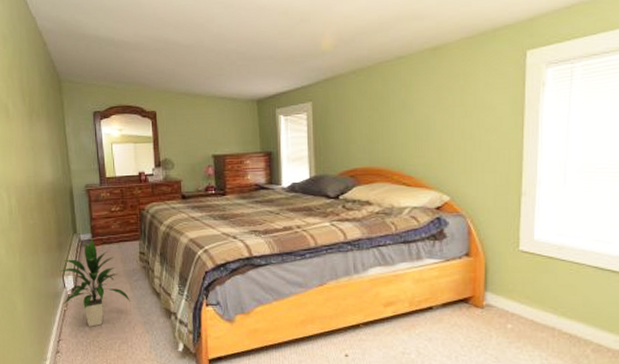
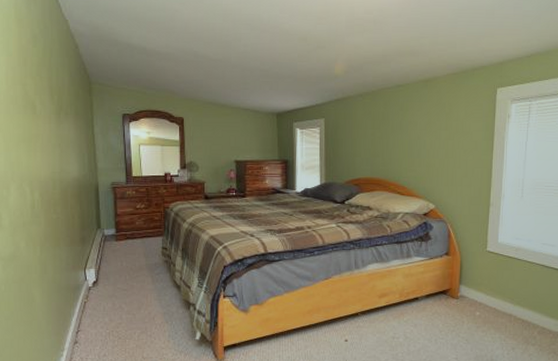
indoor plant: present [60,239,131,327] -> none [82,234,152,318]

